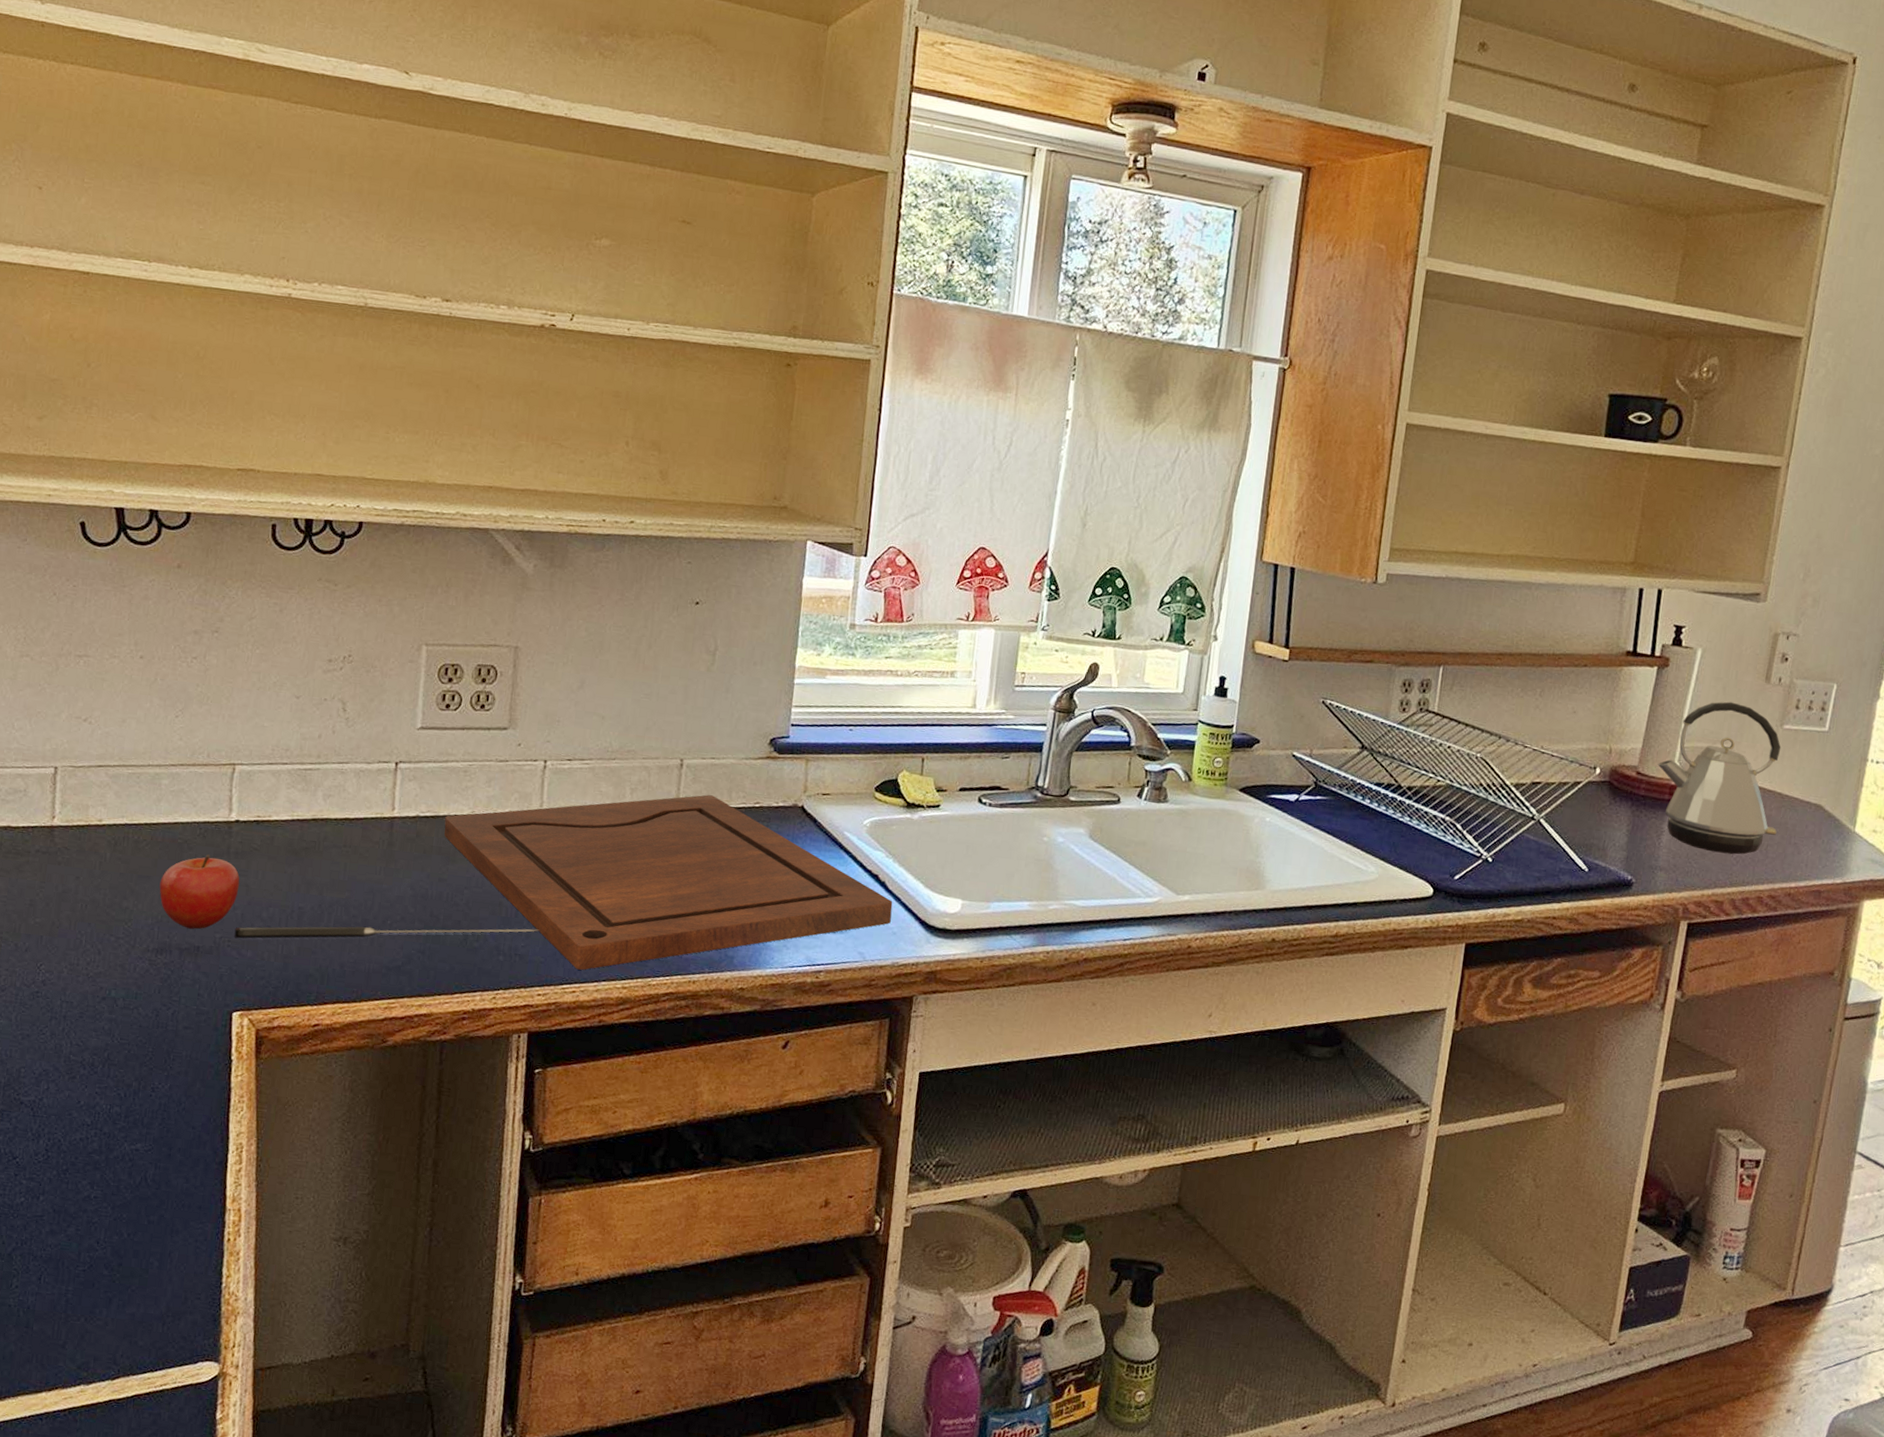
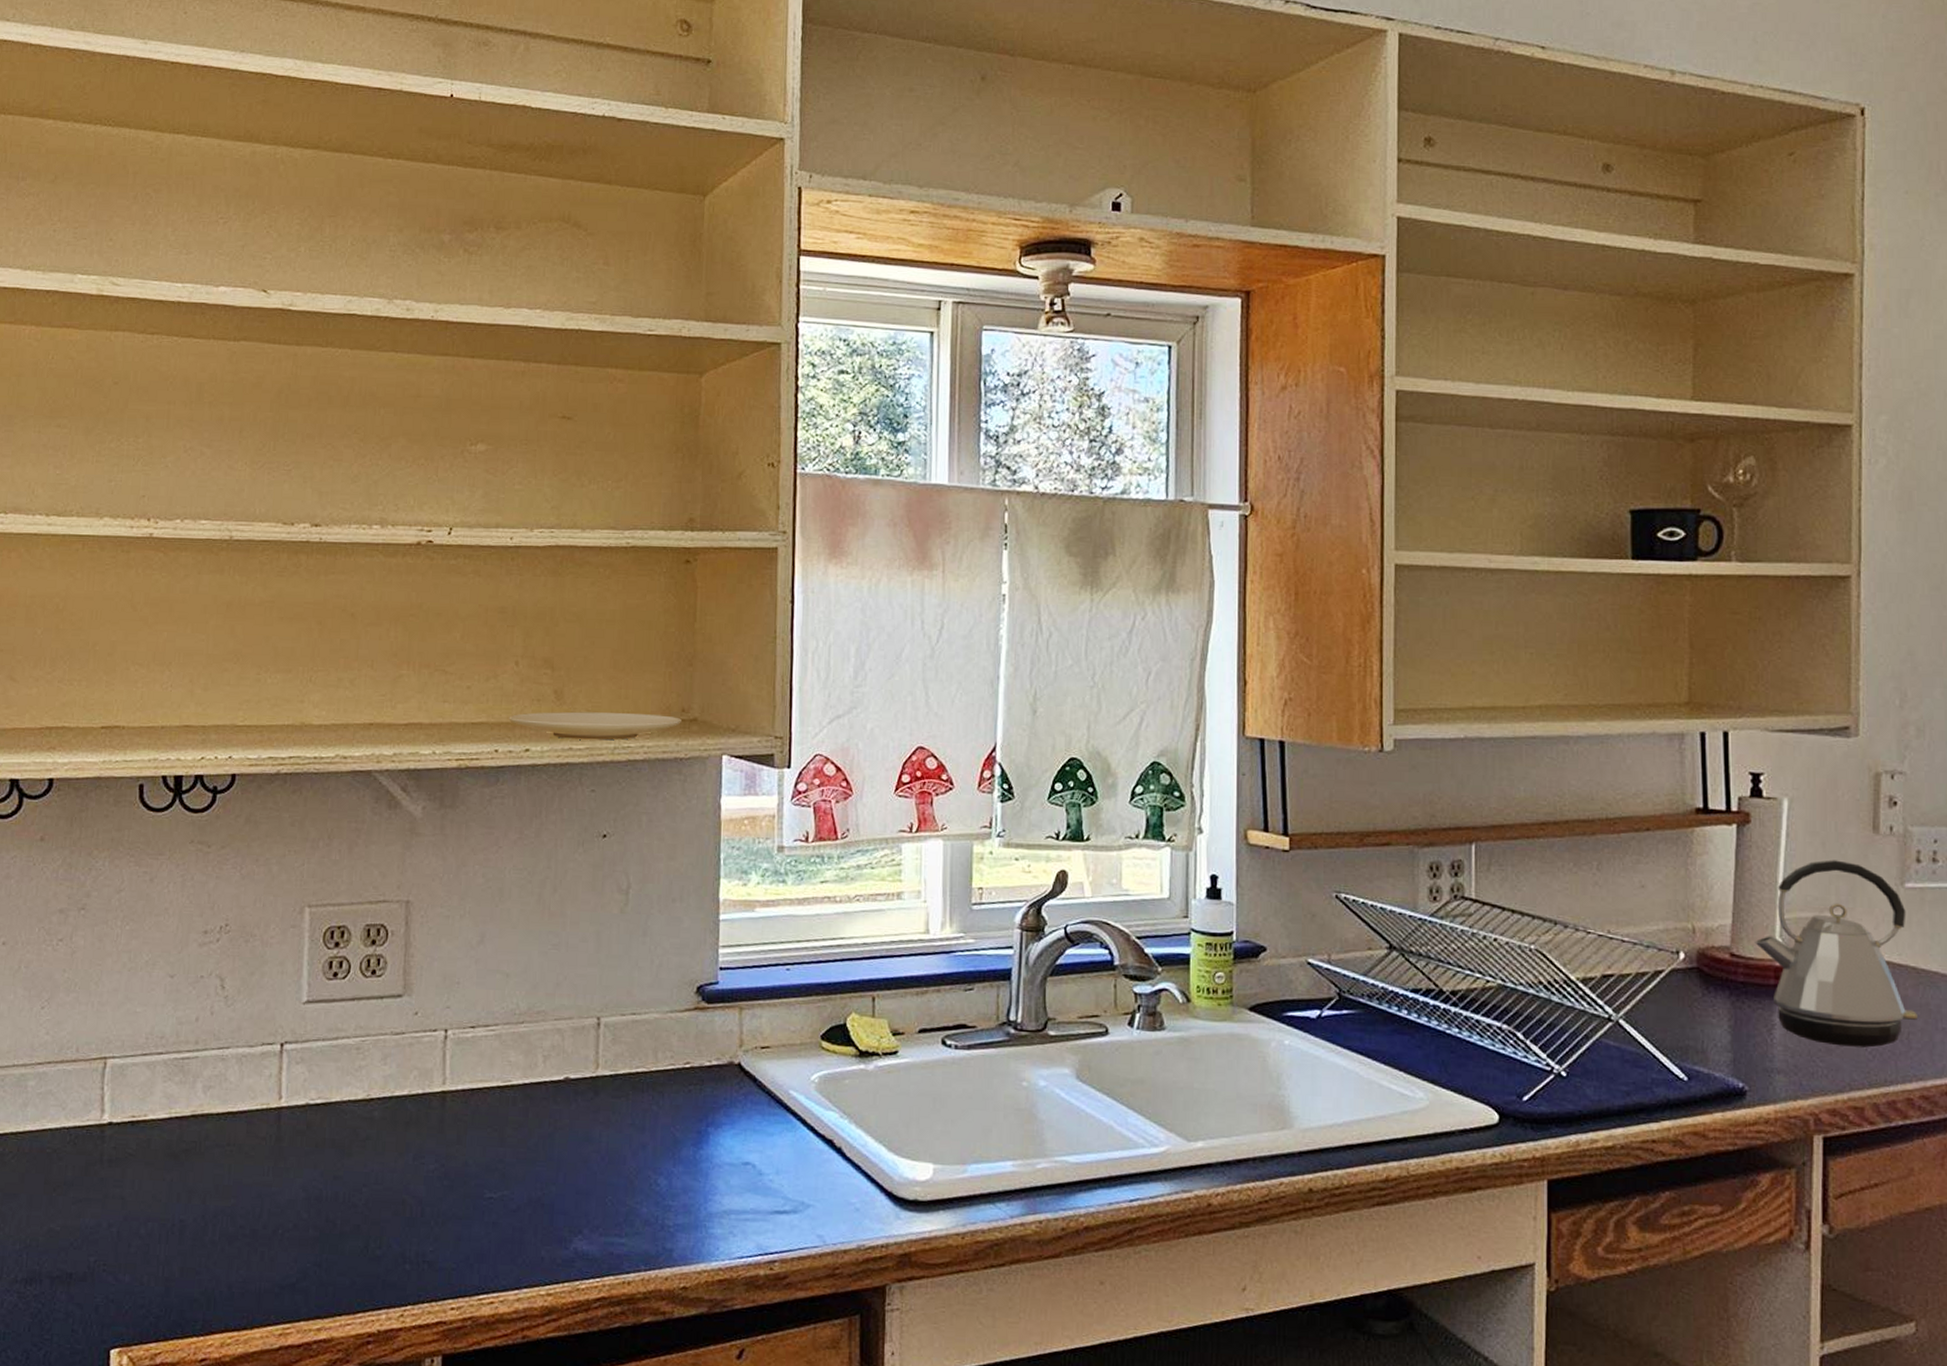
fruit: present [159,854,240,929] -> none [27,1164,115,1253]
kitchen knife: present [234,926,542,939] -> none [110,1229,452,1261]
cutting board: present [444,794,893,970] -> none [337,1057,853,1276]
plate: none [617,489,774,520] -> present [509,711,683,740]

